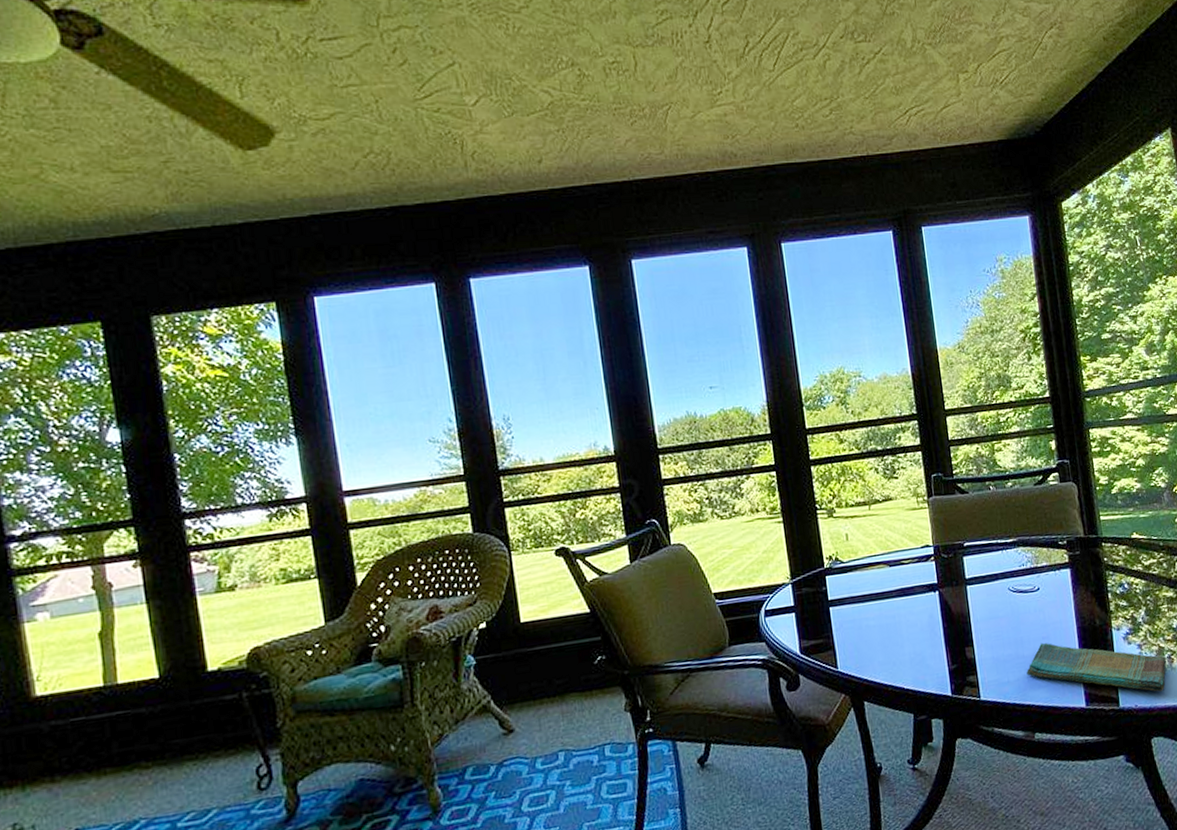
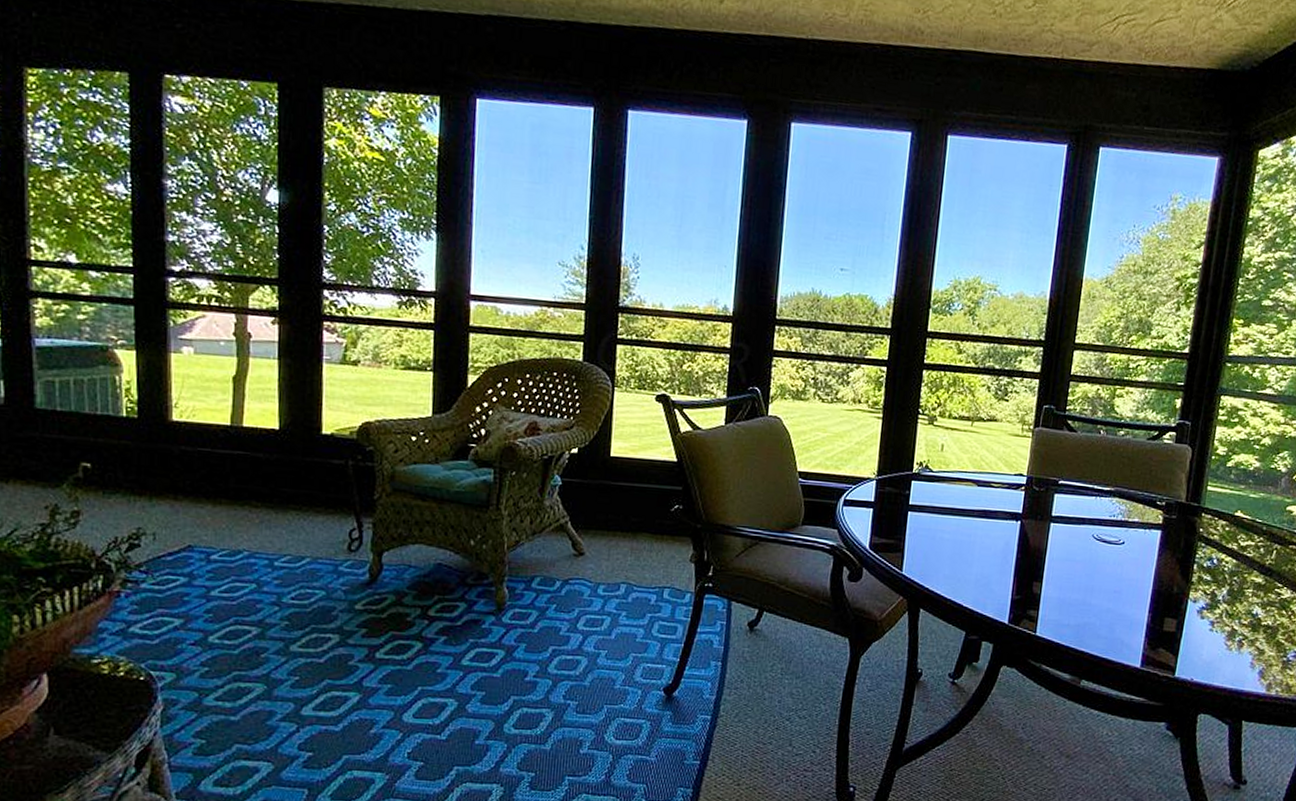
dish towel: present [1026,642,1167,692] -> none [1089,595,1236,672]

